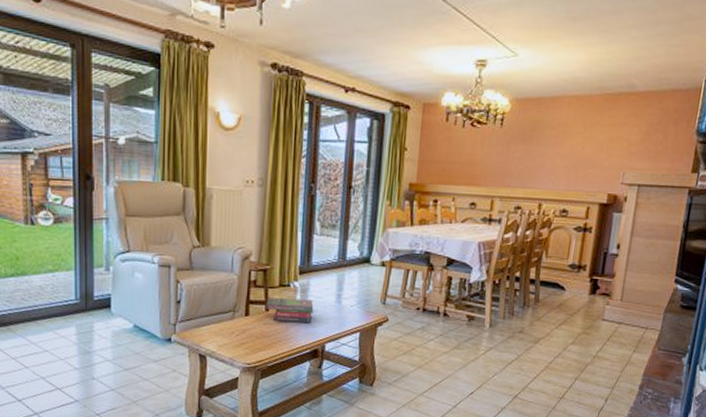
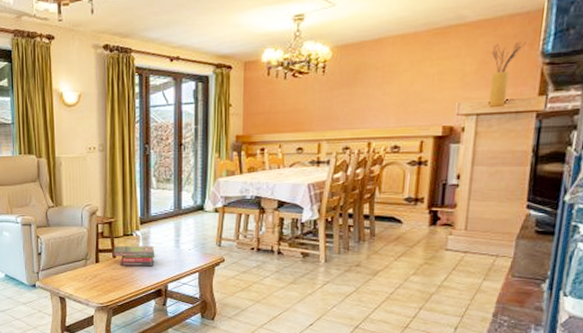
vase: none [649,116,686,181] -> present [488,41,528,108]

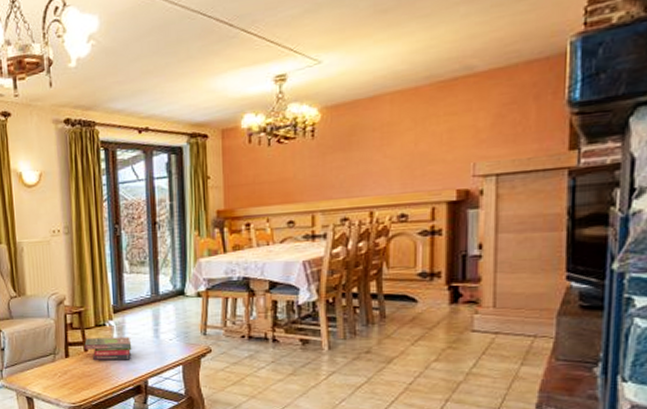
vase: present [488,41,528,108] -> none [508,90,550,167]

